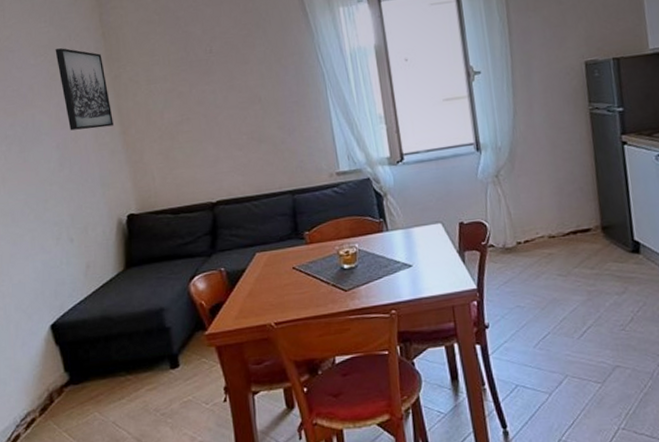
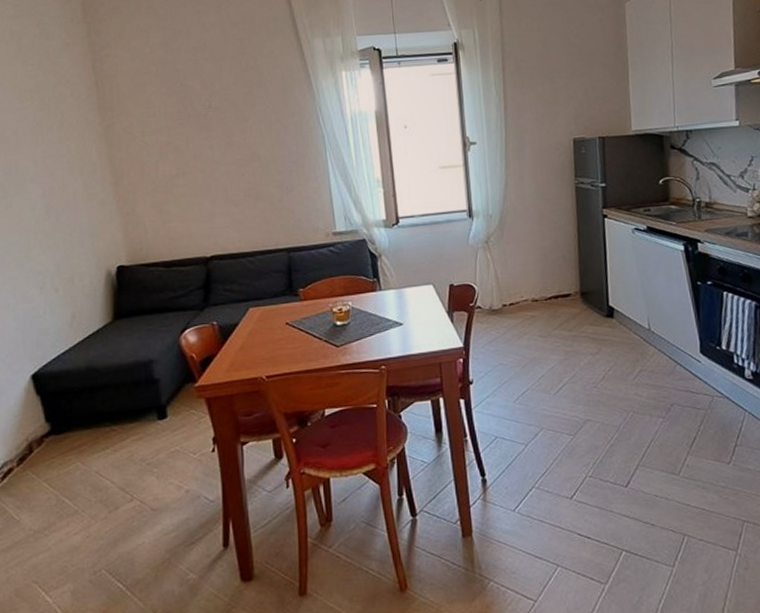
wall art: present [55,48,113,131] -> none [43,93,105,179]

